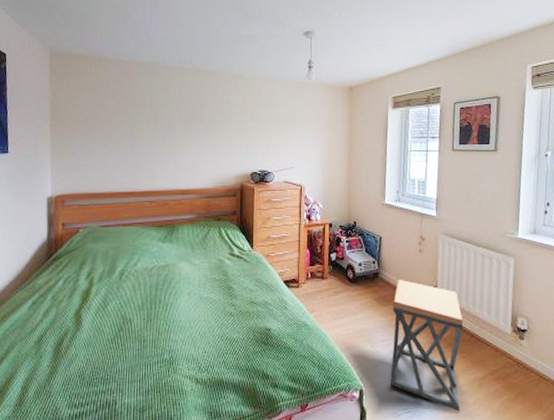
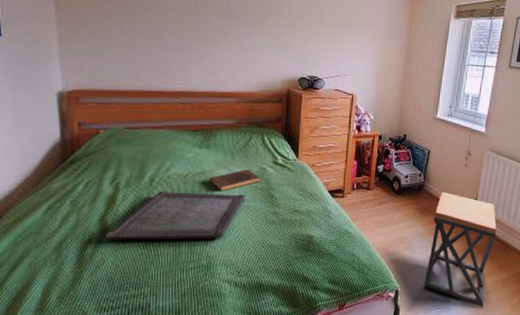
serving tray: none [80,284,204,334] -> present [106,191,245,240]
book: none [172,262,218,284] -> present [209,169,260,192]

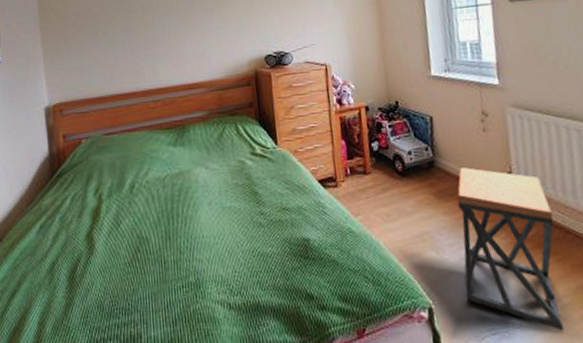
serving tray: present [106,191,245,240] -> none [93,194,227,258]
book: present [209,169,260,192] -> none [188,164,240,193]

